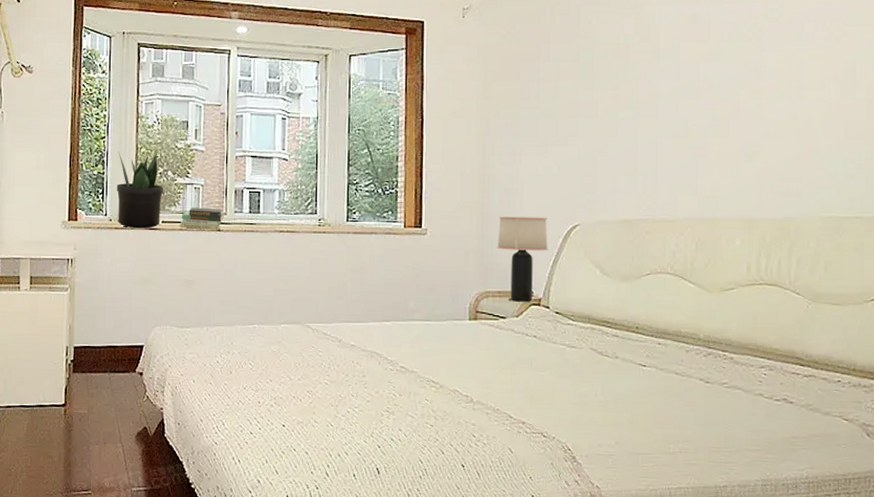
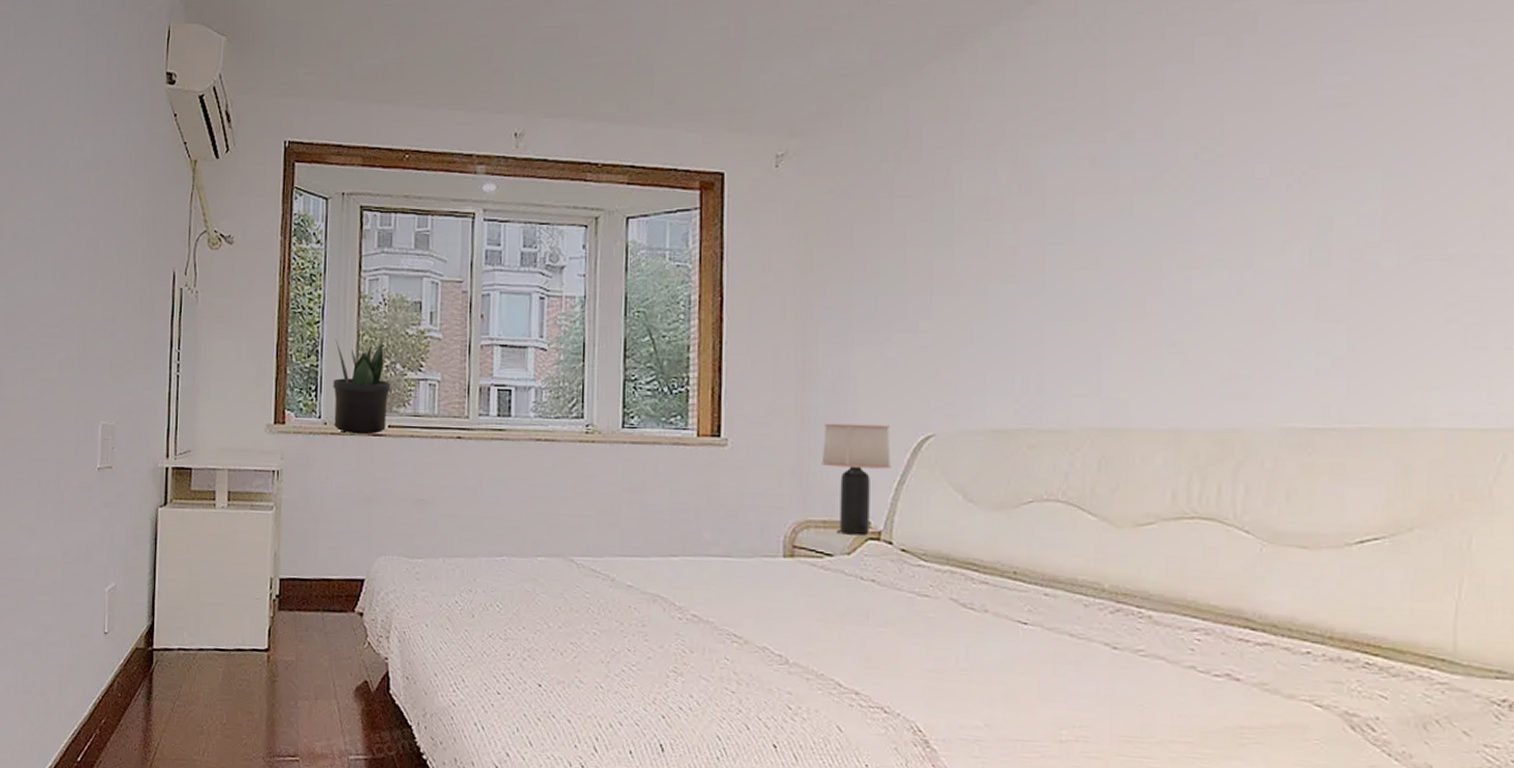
books: present [180,207,224,230] -> none [410,409,466,438]

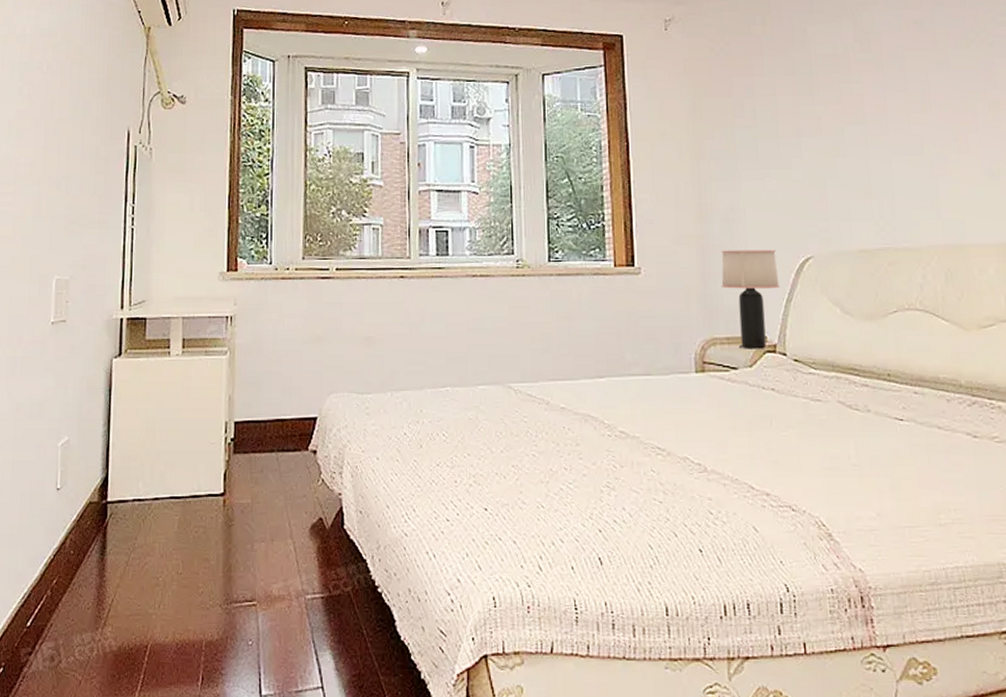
planter: present [333,339,391,435] -> none [282,189,337,278]

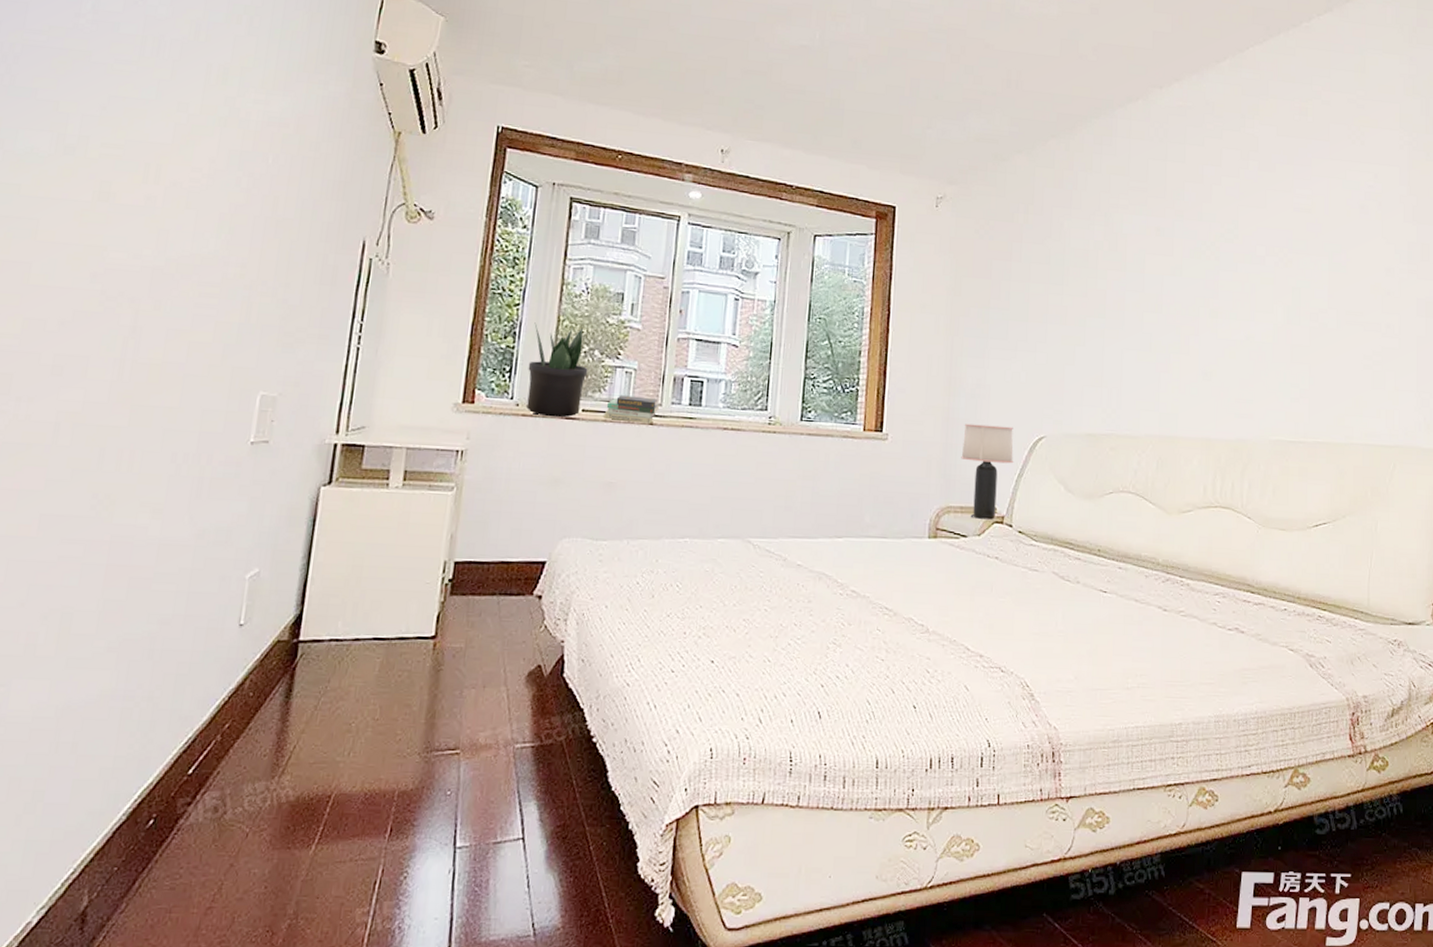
planter: none [282,189,337,278] -> present [526,322,588,418]
books: none [357,251,408,277] -> present [604,395,659,424]

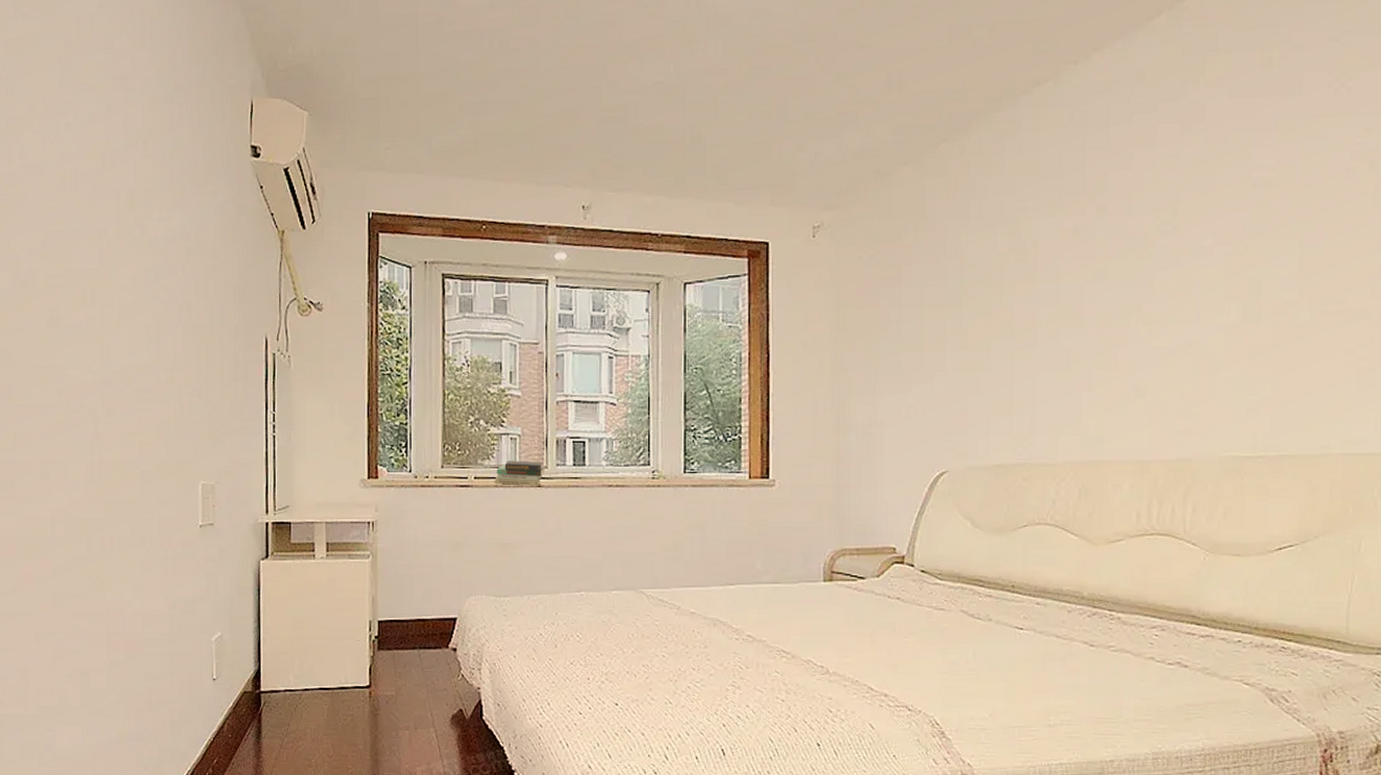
planter: present [526,322,588,418] -> none [421,398,476,486]
table lamp: present [961,423,1014,520] -> none [854,463,913,560]

